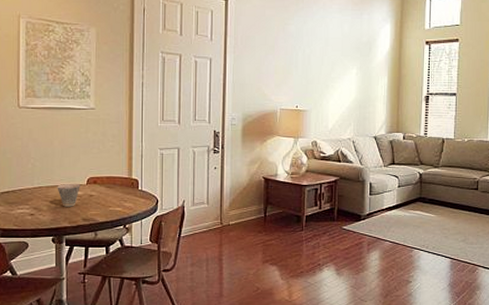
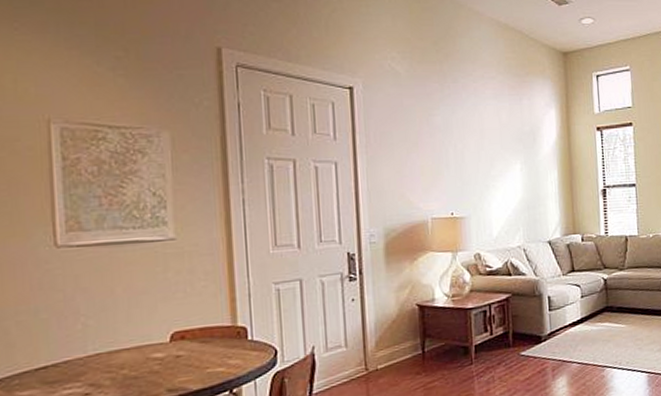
cup: present [57,183,80,207] -> none [124,341,161,377]

